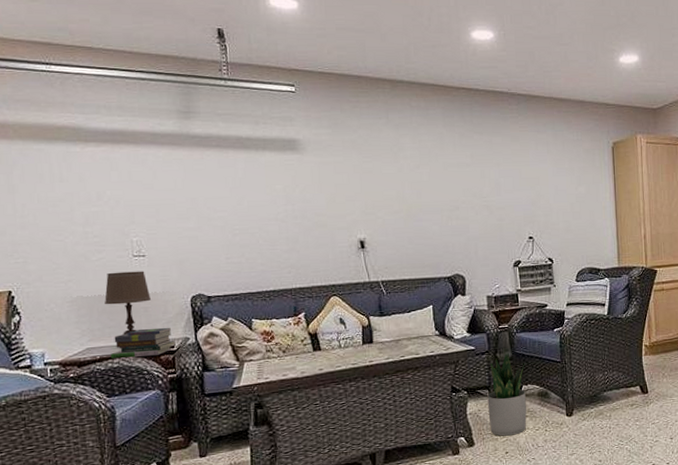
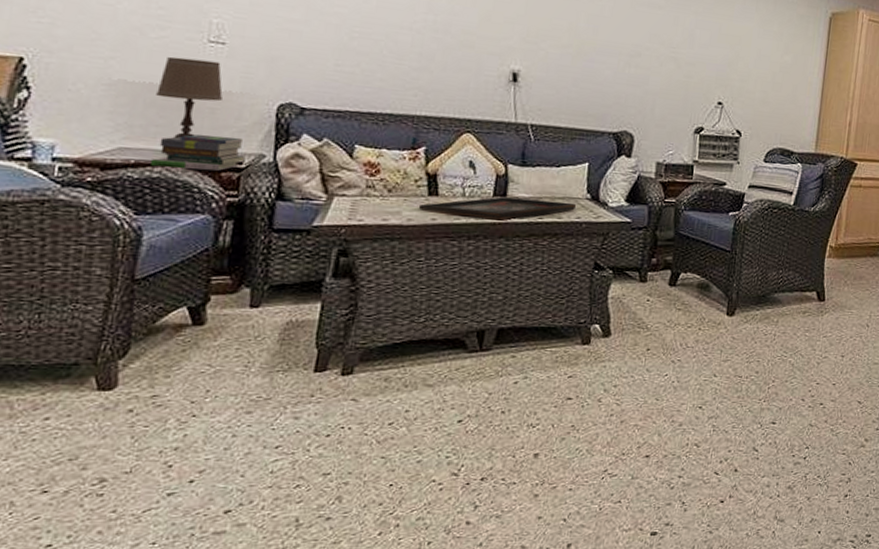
decorative tray: none [307,340,429,365] -> present [418,197,577,221]
planter: present [487,352,527,436] -> none [633,232,690,330]

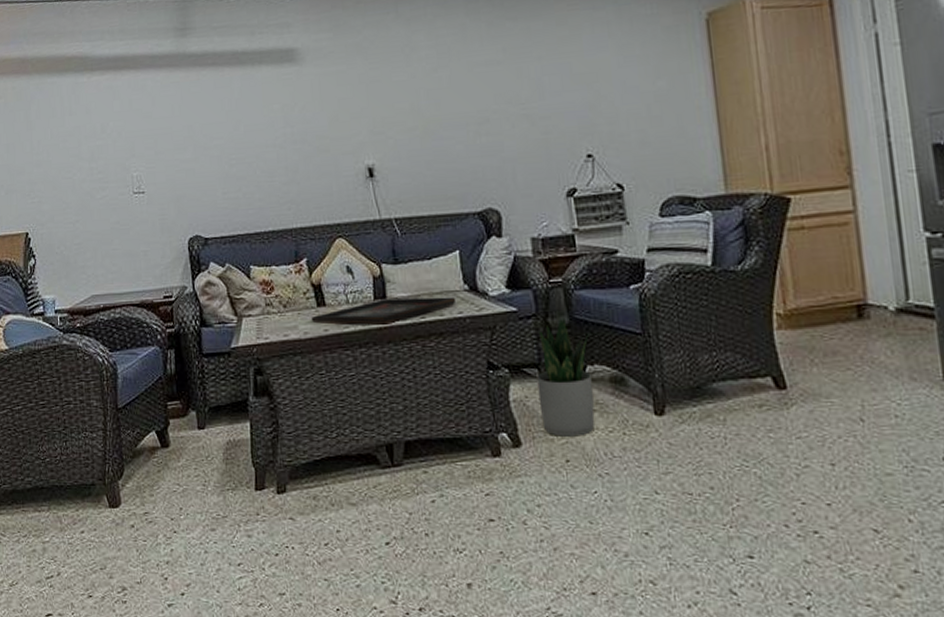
books: present [151,134,246,171] -> none [113,273,174,309]
table lamp: present [156,56,223,156] -> none [108,209,150,297]
planter: none [633,232,690,330] -> present [536,317,595,437]

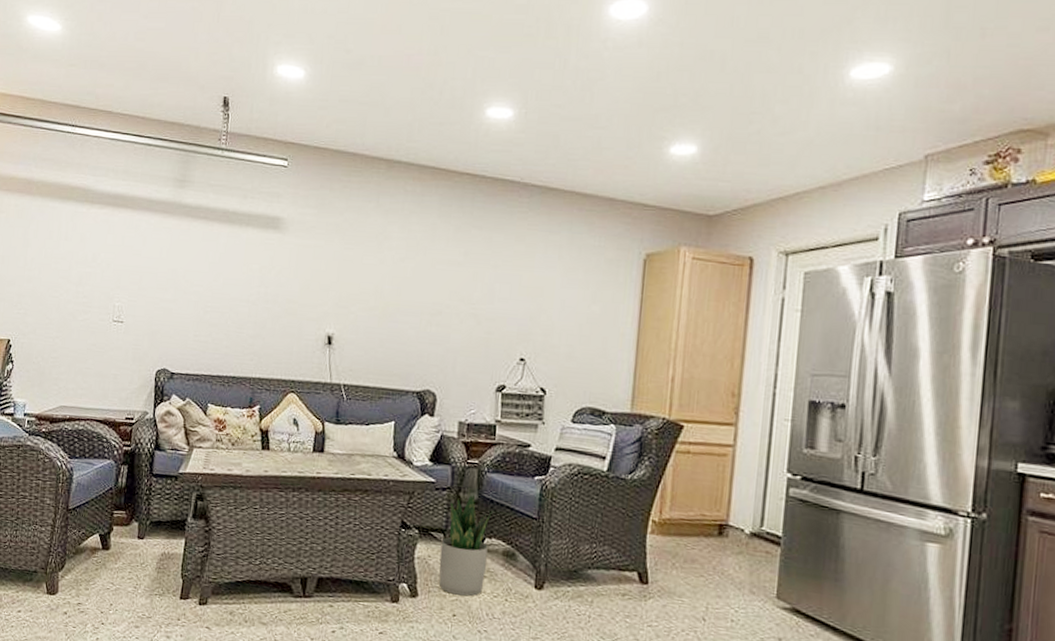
decorative tray: present [311,297,456,325] -> none [254,452,385,476]

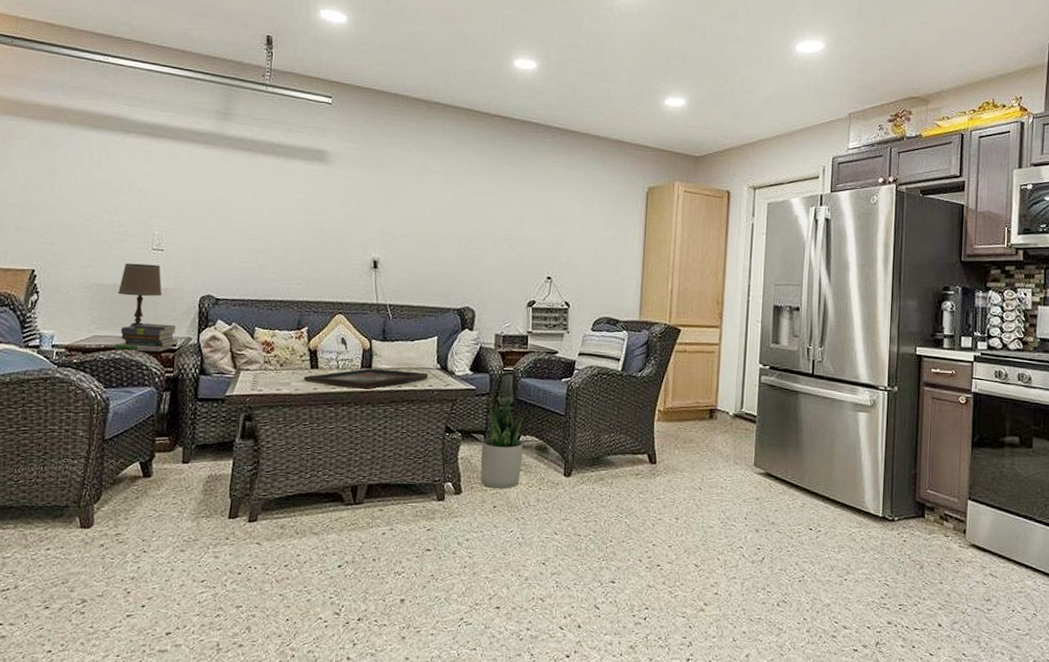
books: none [78,395,135,425] -> present [115,323,178,352]
table lamp: none [82,334,121,413] -> present [118,263,162,341]
decorative tray: none [254,452,385,476] -> present [303,368,429,389]

